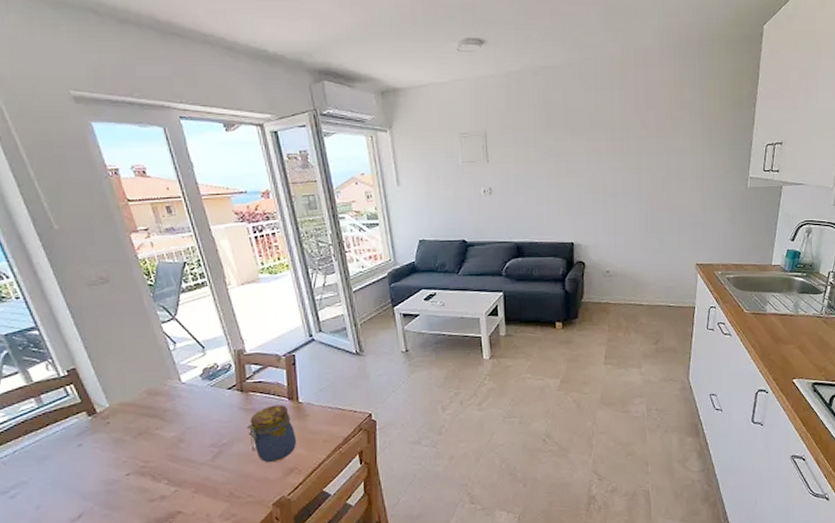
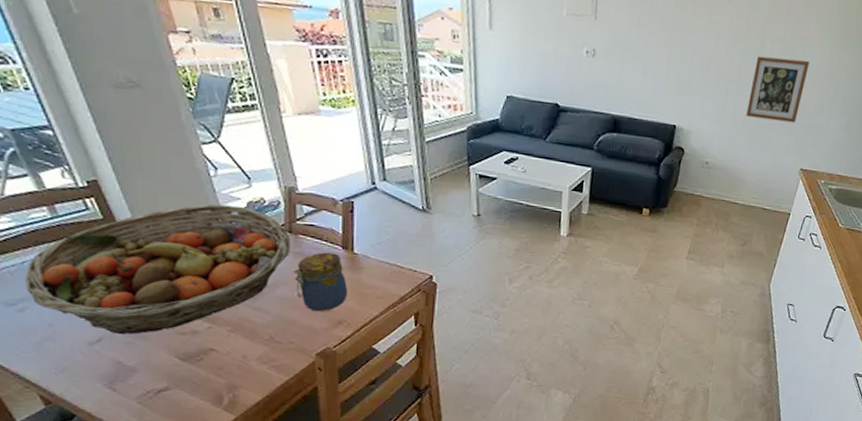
fruit basket: none [16,373,244,508] -> present [25,203,292,334]
wall art: none [636,166,685,225] -> present [746,55,810,123]

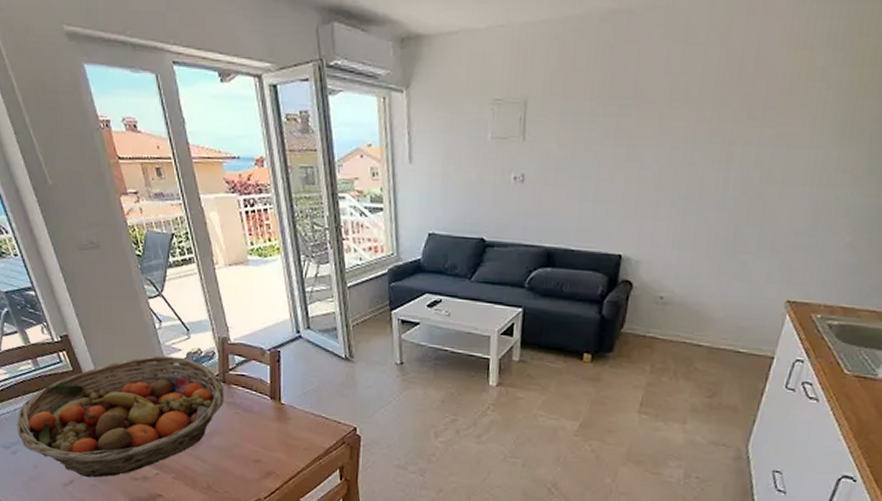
jar: present [293,252,348,312] -> none [227,402,277,462]
wall art: present [746,55,810,123] -> none [711,164,797,244]

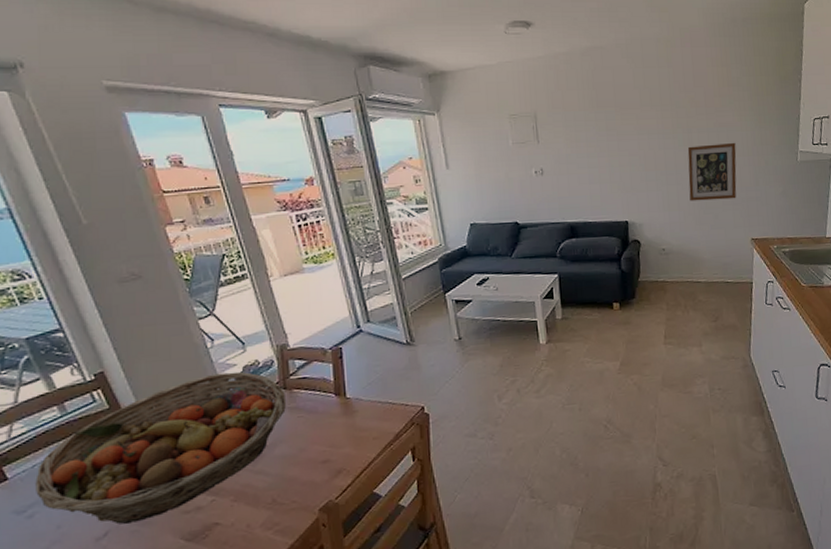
wall art: none [711,164,797,244] -> present [687,142,737,201]

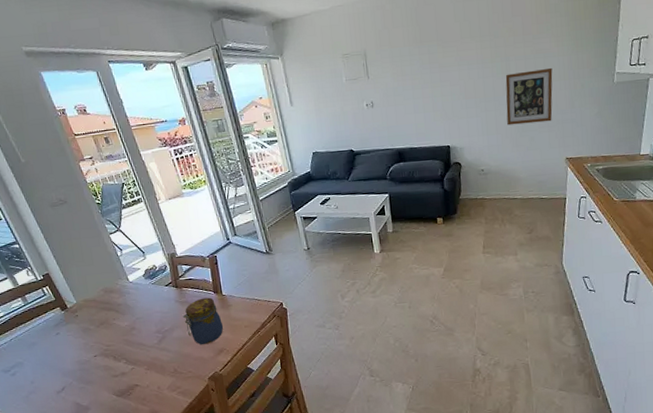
fruit basket: present [35,371,287,524] -> none [13,274,179,383]
jar: none [290,401,345,465] -> present [182,297,224,345]

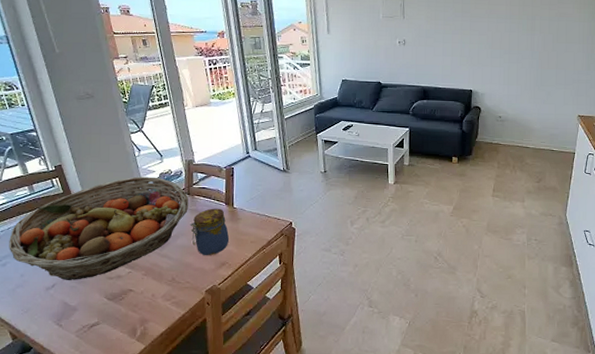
fruit basket: none [13,274,179,383] -> present [9,176,189,280]
wall art: present [505,67,553,126] -> none [527,31,573,80]

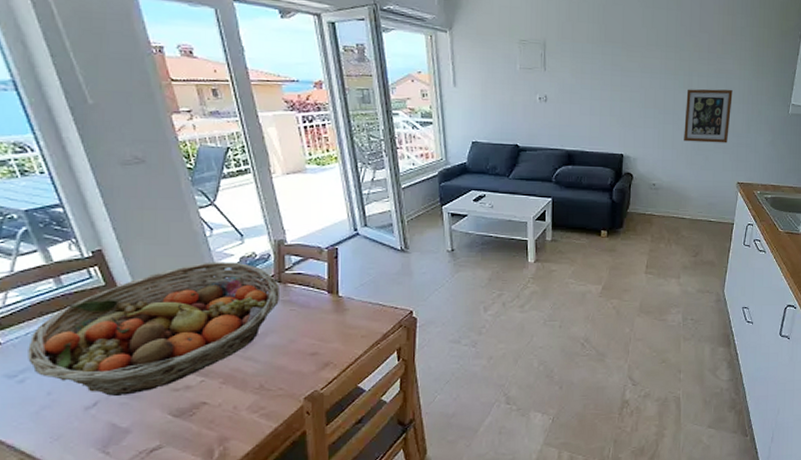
jar: present [190,208,230,256] -> none [282,298,334,356]
wall art: none [527,31,573,80] -> present [684,89,733,143]

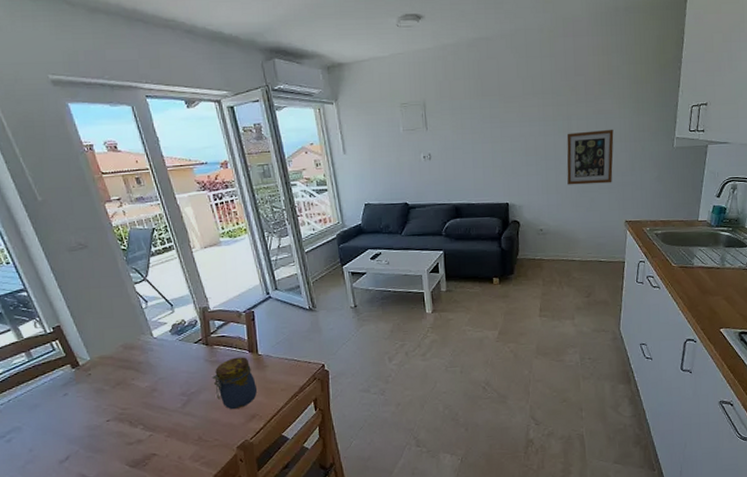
fruit basket: present [28,262,281,396] -> none [11,329,209,451]
jar: none [282,298,334,356] -> present [212,357,258,410]

